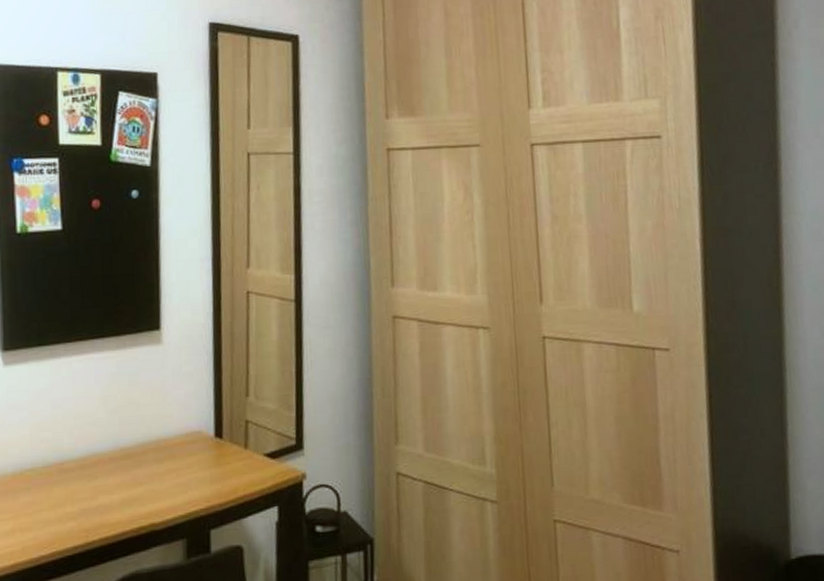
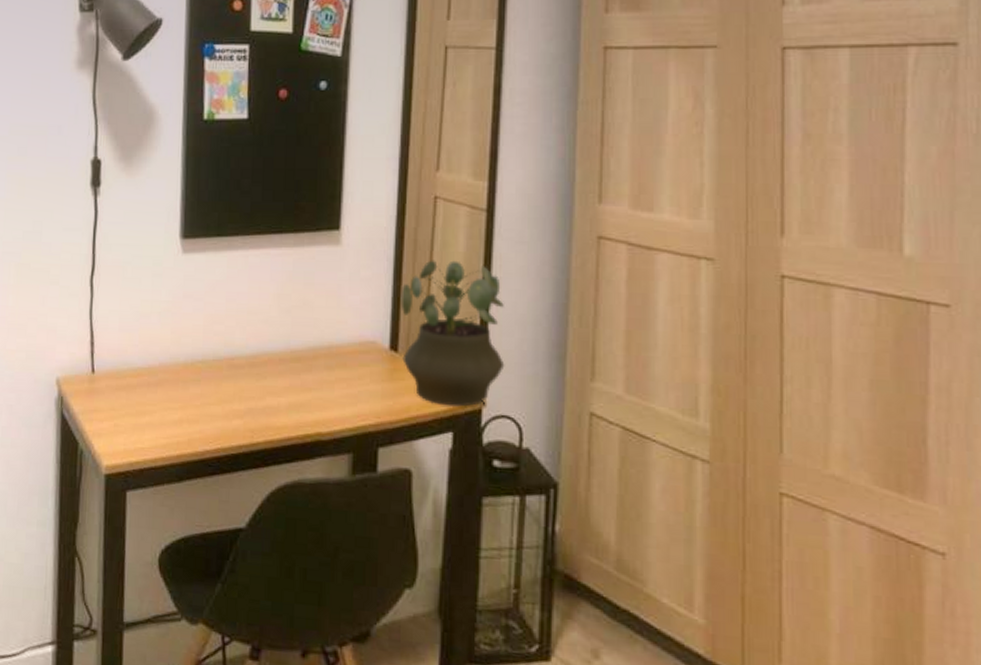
potted plant: none [221,349,321,482] -> present [400,260,505,407]

